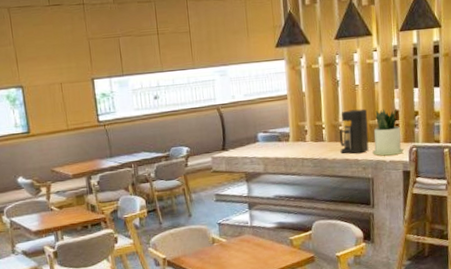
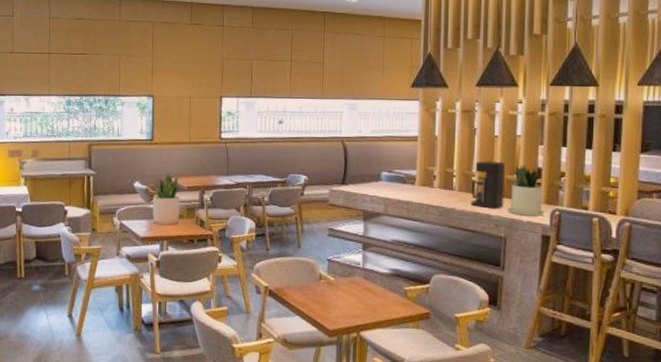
planter: none [37,160,70,217] -> present [152,171,182,226]

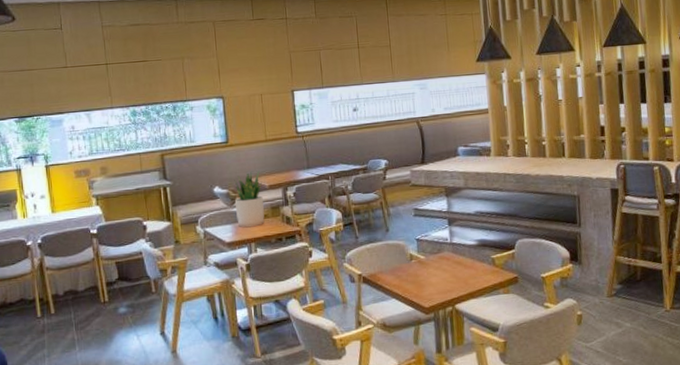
coffee maker: present [471,161,506,209] -> none [542,124,574,170]
planter: present [506,165,544,216] -> none [577,124,611,173]

